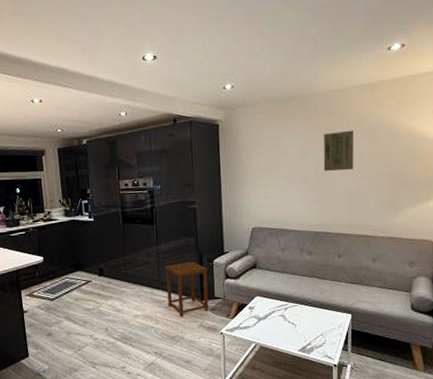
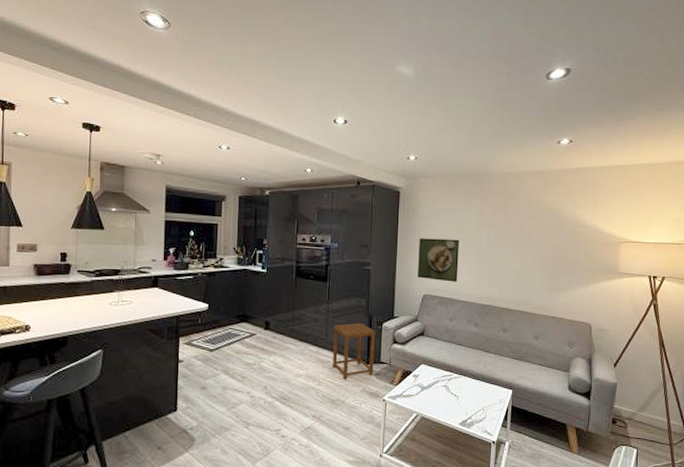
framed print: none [243,167,287,212] -> present [418,238,459,282]
wall art: present [323,130,354,171] -> none [494,211,524,249]

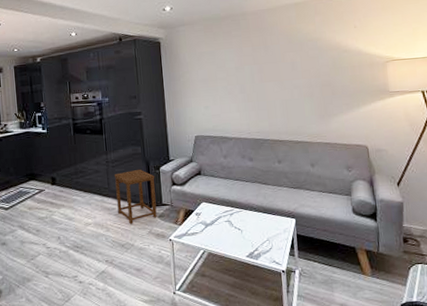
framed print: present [418,238,459,282] -> none [184,79,227,121]

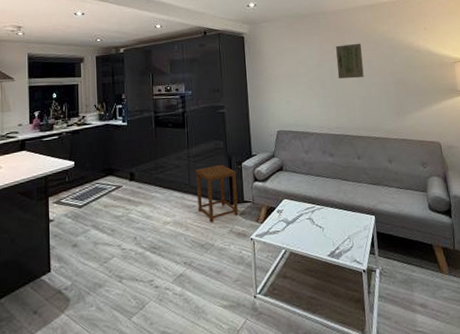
wall art: none [256,44,287,82] -> present [336,43,364,79]

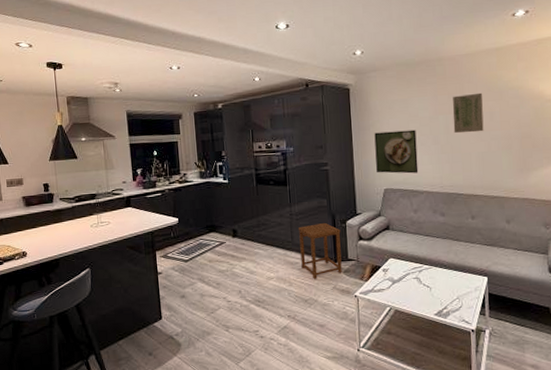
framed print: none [267,75,308,116] -> present [374,129,419,174]

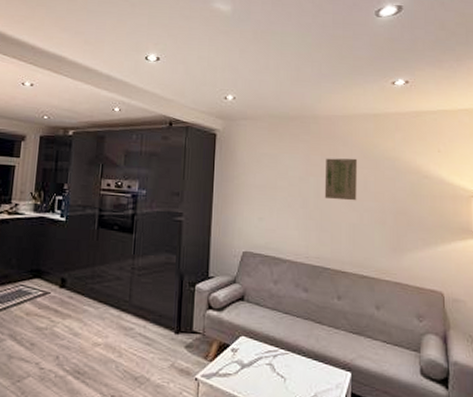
side table: present [298,222,342,279] -> none [136,282,188,352]
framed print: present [374,129,419,174] -> none [236,186,284,238]

